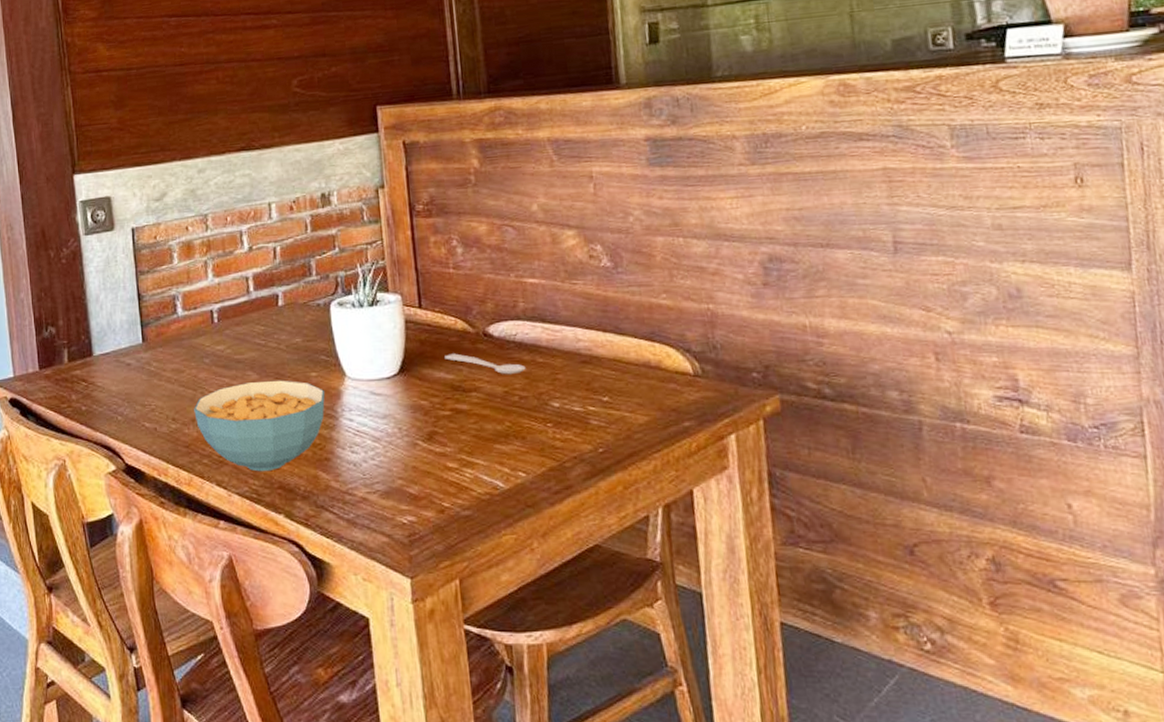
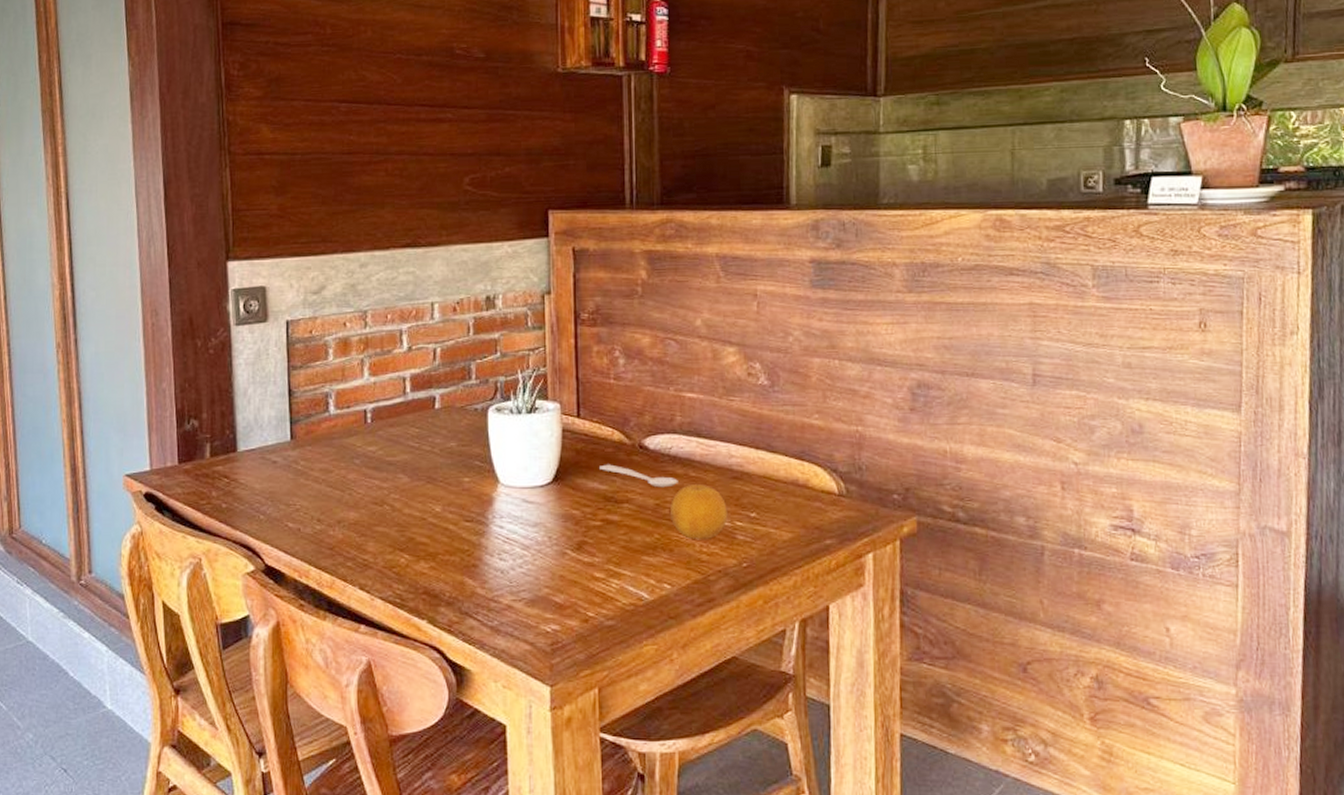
cereal bowl: present [194,380,325,472] -> none [341,484,477,577]
fruit: none [519,370,580,427] -> present [671,484,728,540]

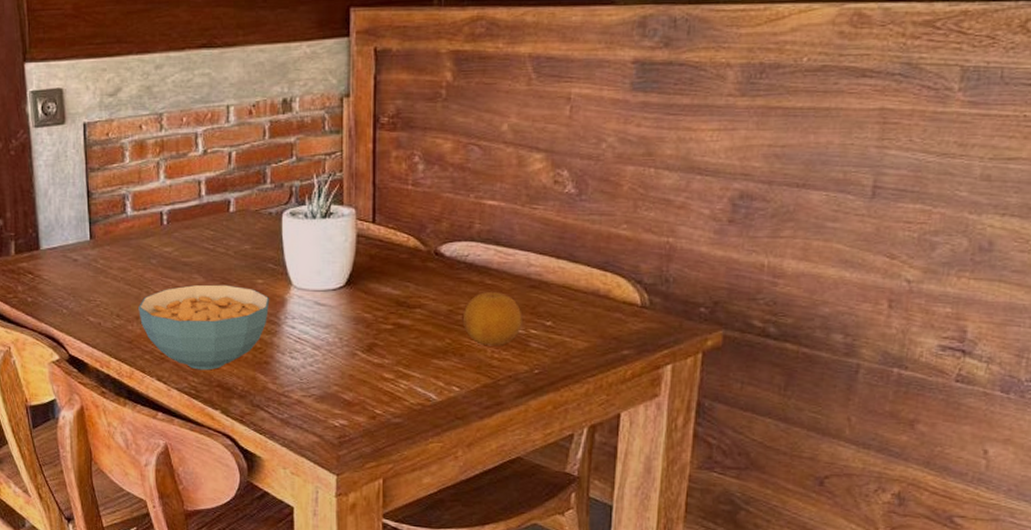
cereal bowl: none [341,484,477,577] -> present [138,284,270,371]
spoon: present [599,464,678,488] -> none [393,270,473,294]

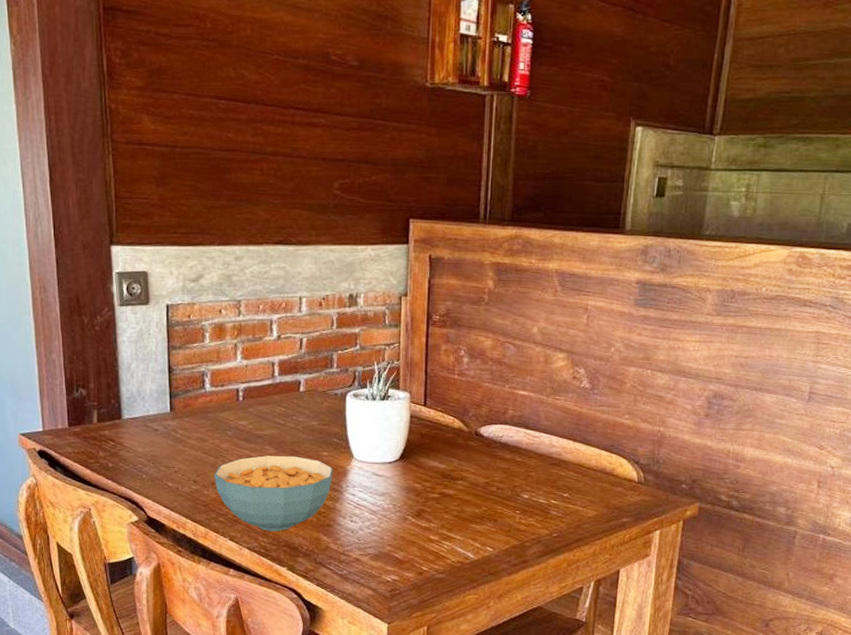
fruit: present [463,292,522,347] -> none [497,468,545,514]

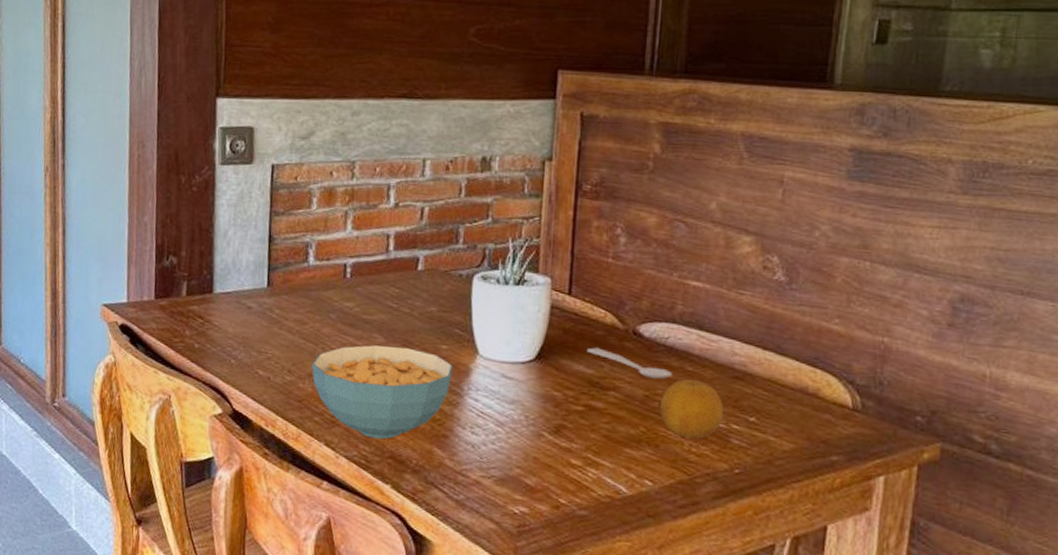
spoon: none [440,447,506,469] -> present [587,347,672,380]
fruit: none [497,468,545,514] -> present [660,379,724,440]

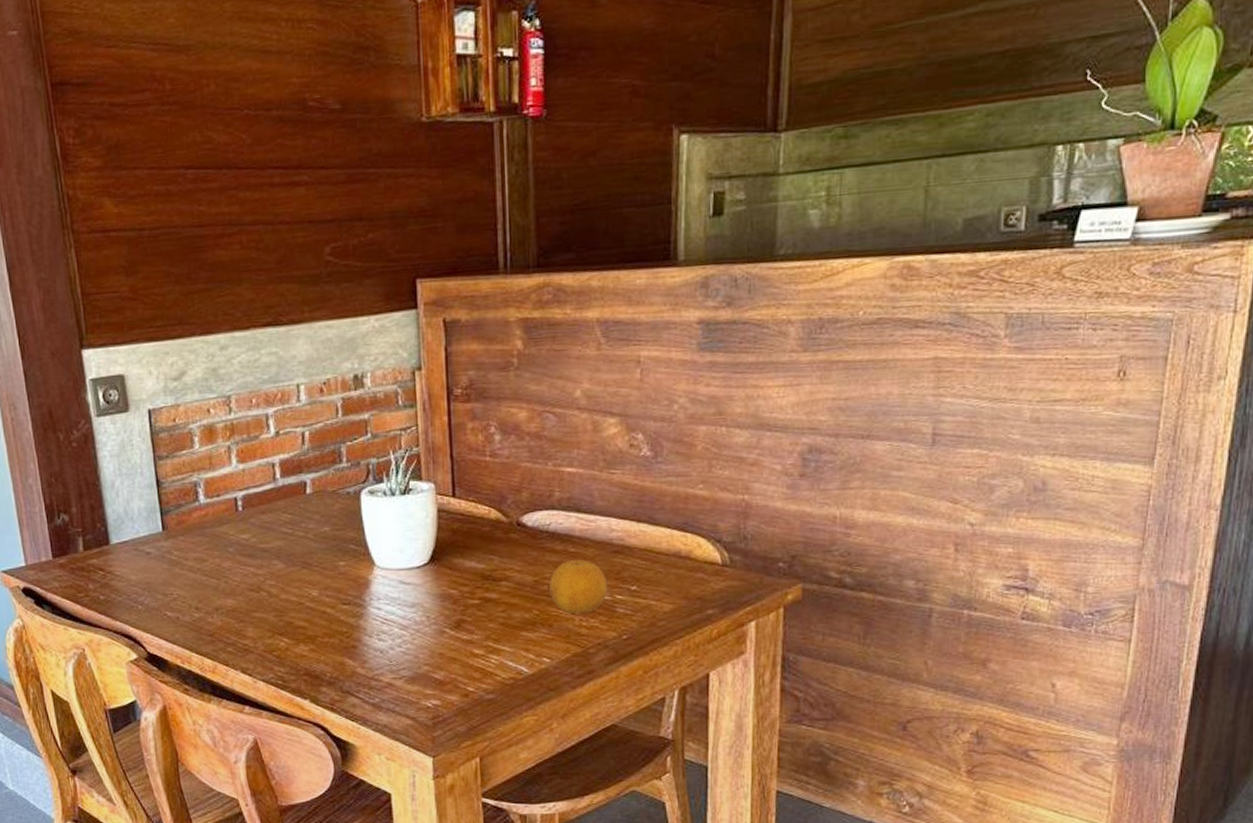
cereal bowl: present [312,345,454,440] -> none [218,569,354,659]
spoon: present [587,347,672,380] -> none [476,543,557,564]

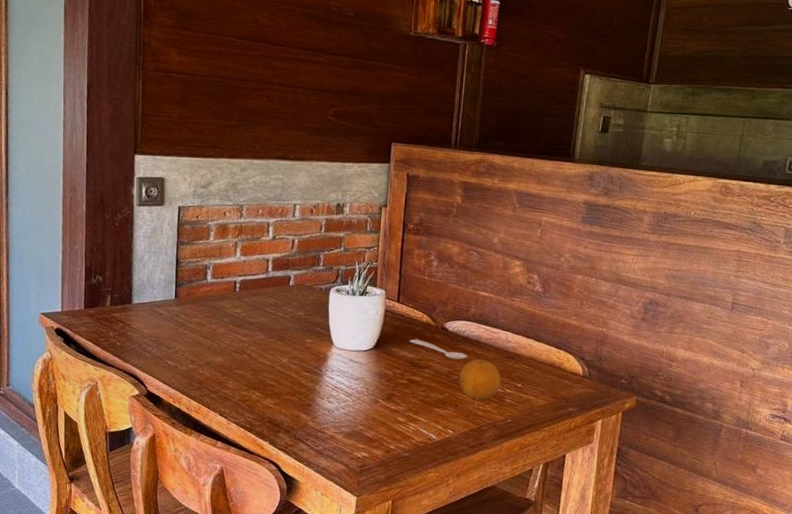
spoon: none [476,543,557,564] -> present [410,339,467,360]

